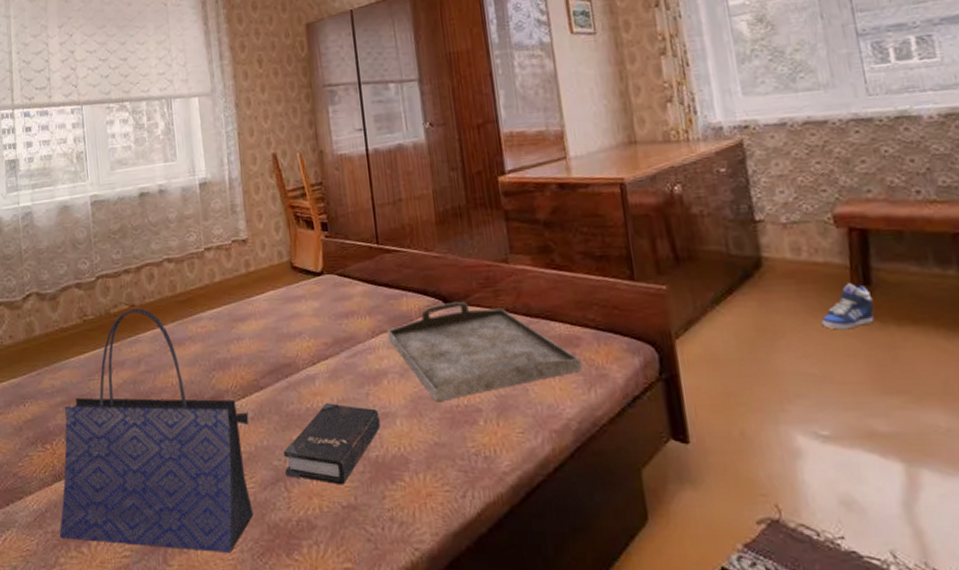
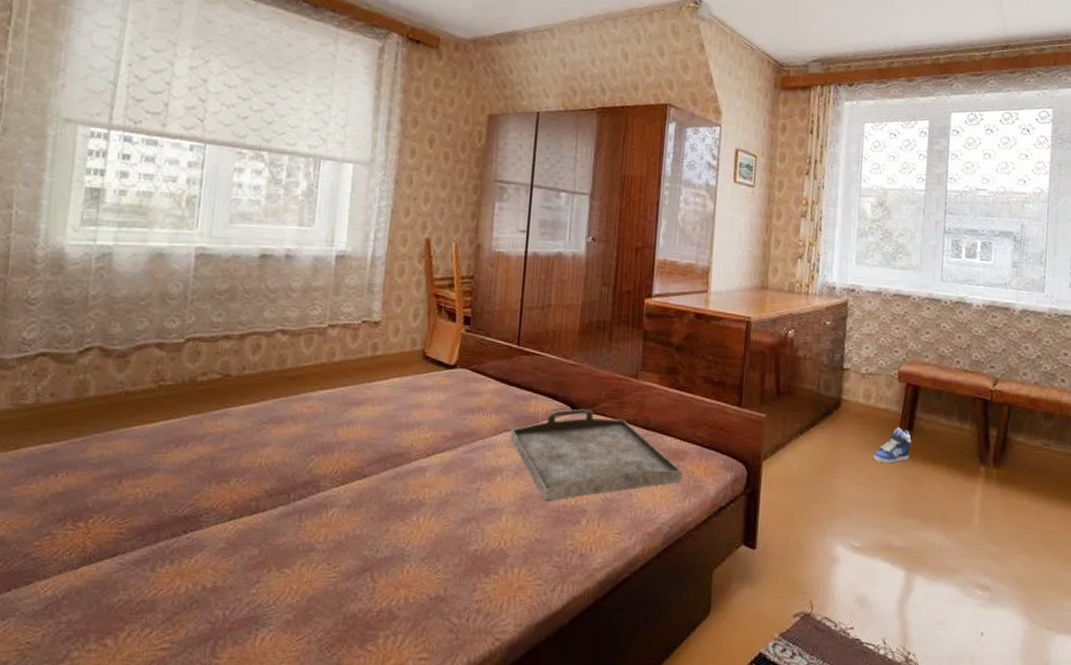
tote bag: present [59,308,253,552] -> none [76,378,345,644]
hardback book: present [283,403,381,485] -> none [374,496,487,577]

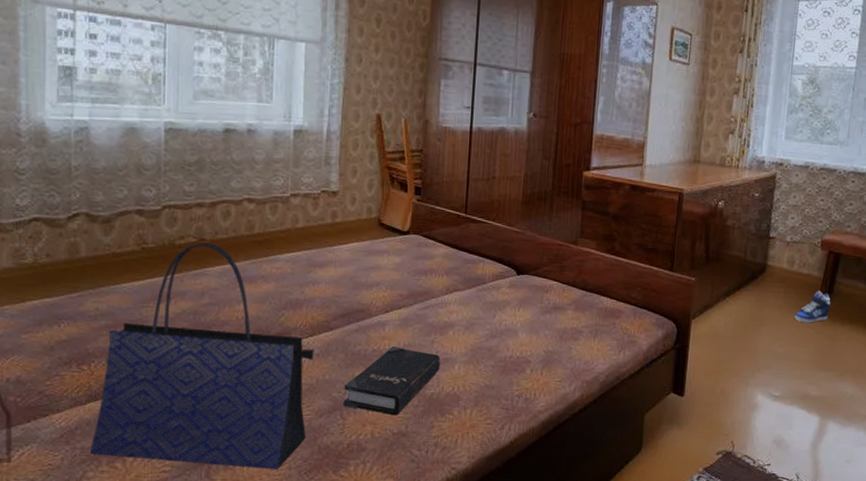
tote bag: none [76,378,345,644] -> present [89,242,315,469]
hardback book: none [374,496,487,577] -> present [343,347,441,416]
serving tray: present [511,408,683,501] -> none [461,271,618,353]

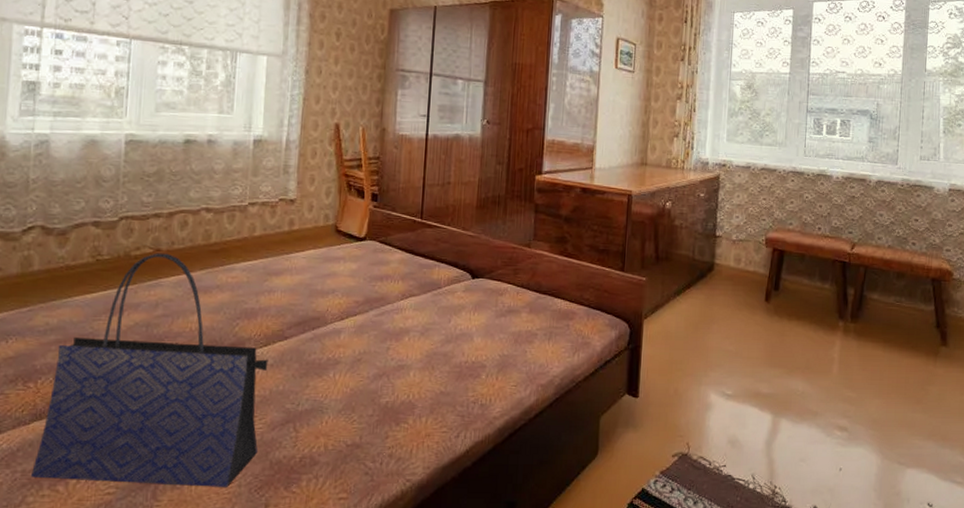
hardback book: present [343,347,441,416] -> none [296,355,396,427]
sneaker: present [794,291,831,324] -> none [743,288,778,320]

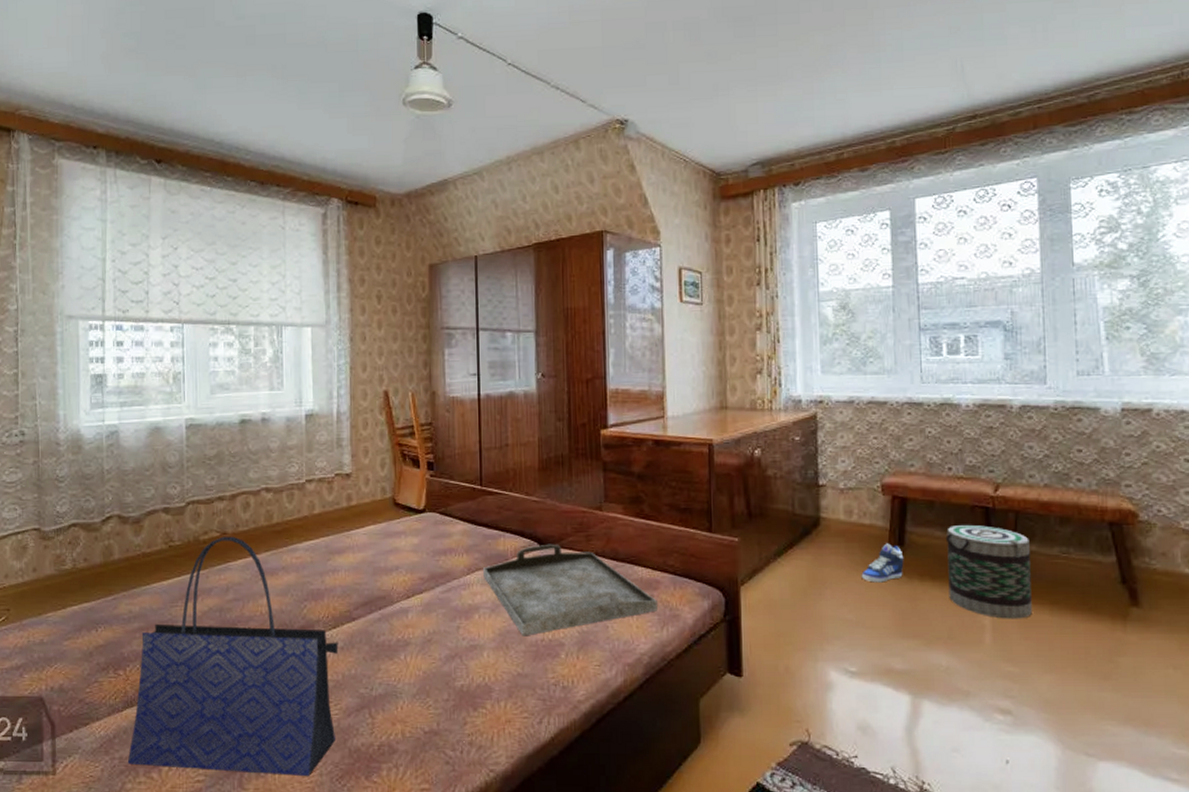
serving tray: none [416,275,572,358] -> present [483,544,658,636]
sneaker: none [743,288,778,320] -> present [861,543,904,583]
basket: none [809,275,873,354] -> present [945,524,1032,619]

